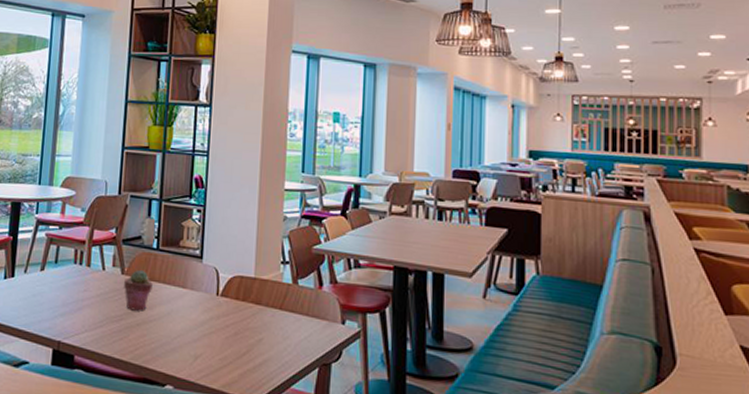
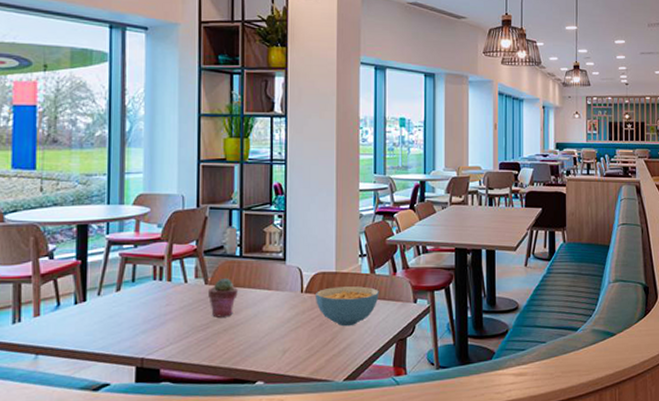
cereal bowl: none [231,293,302,341] -> present [314,286,379,327]

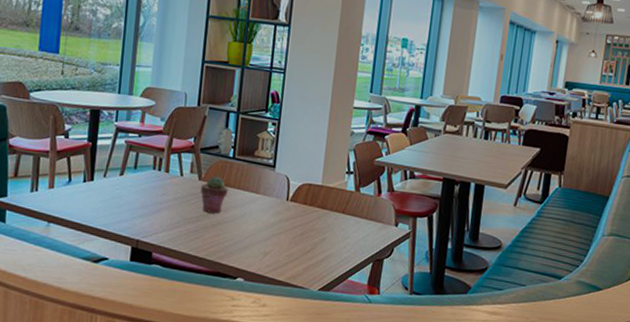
cereal bowl: present [314,286,379,327] -> none [299,199,362,240]

